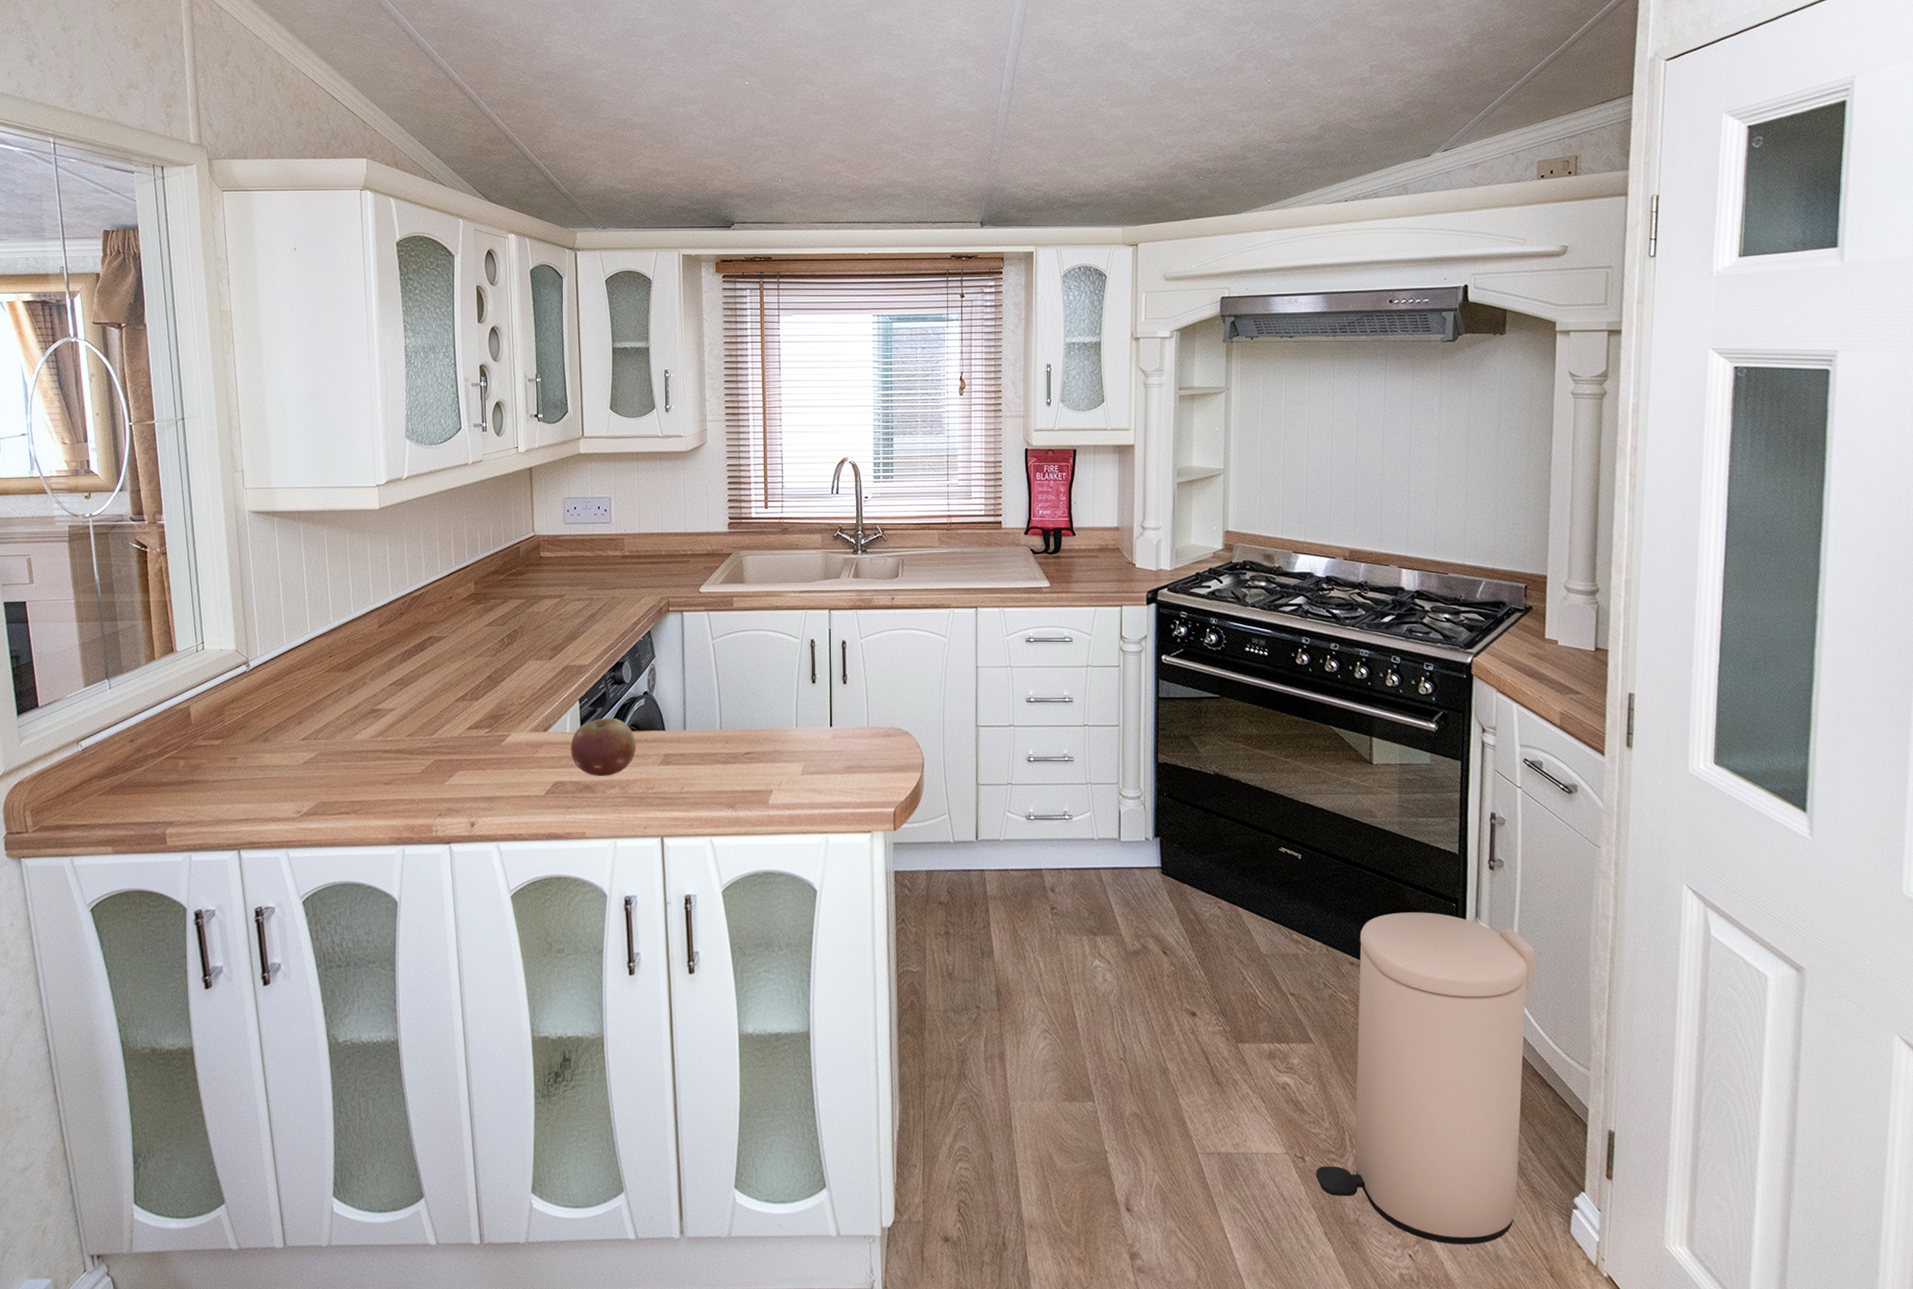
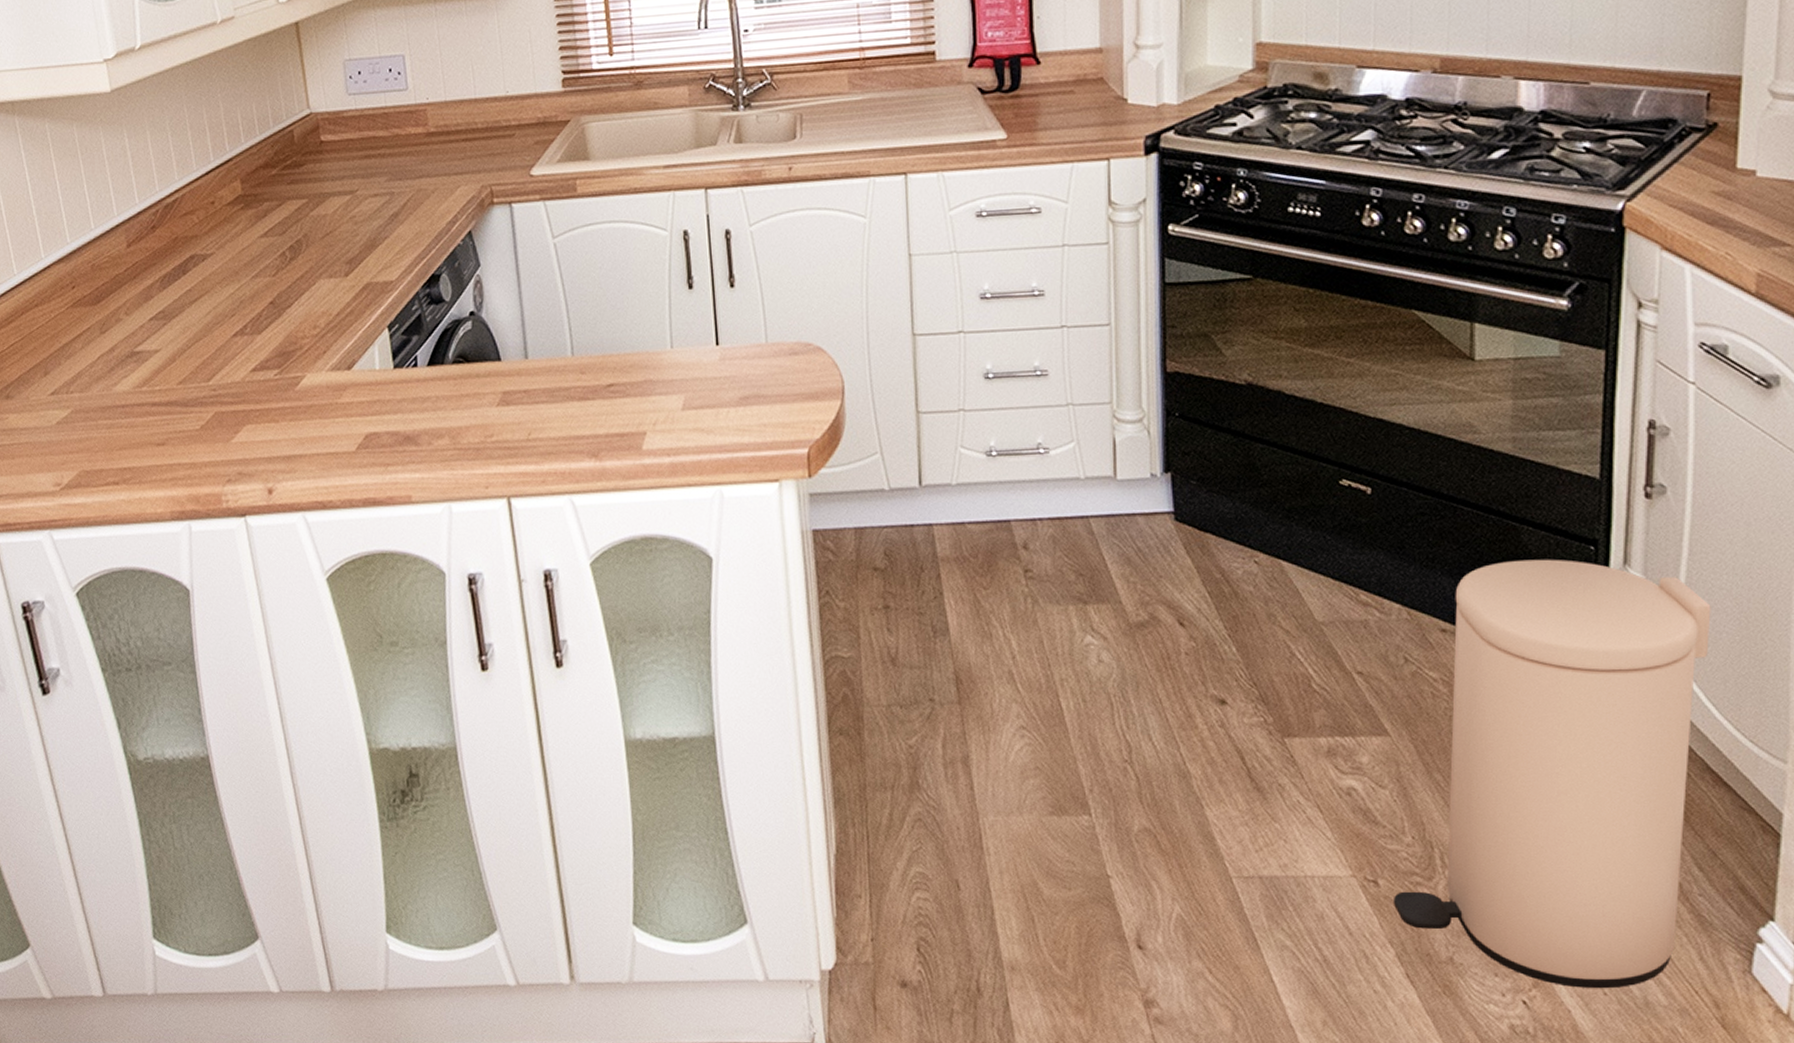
fruit: present [570,717,637,776] -> none [382,347,467,424]

